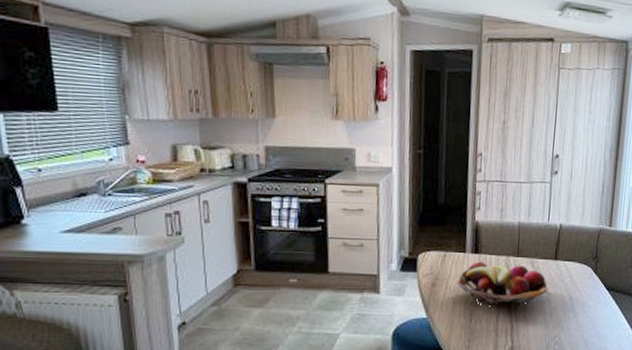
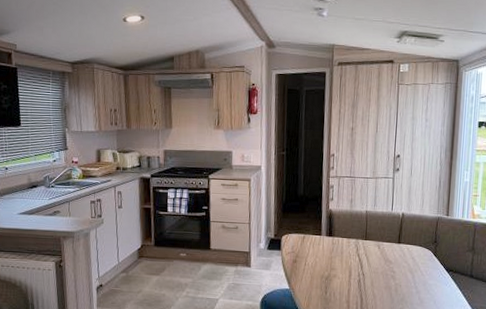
fruit basket: present [458,261,548,307] -> none [315,243,392,283]

